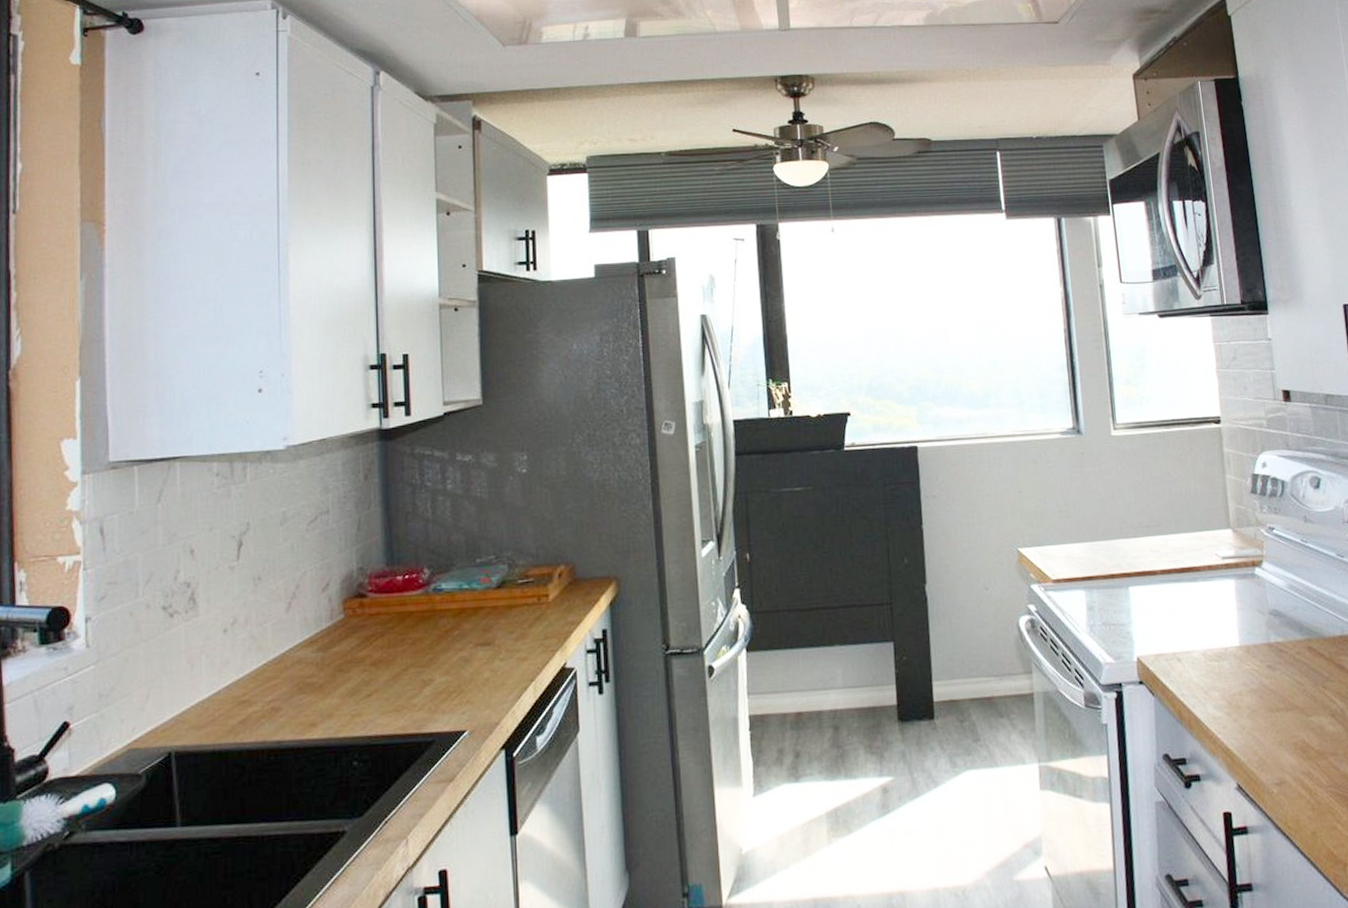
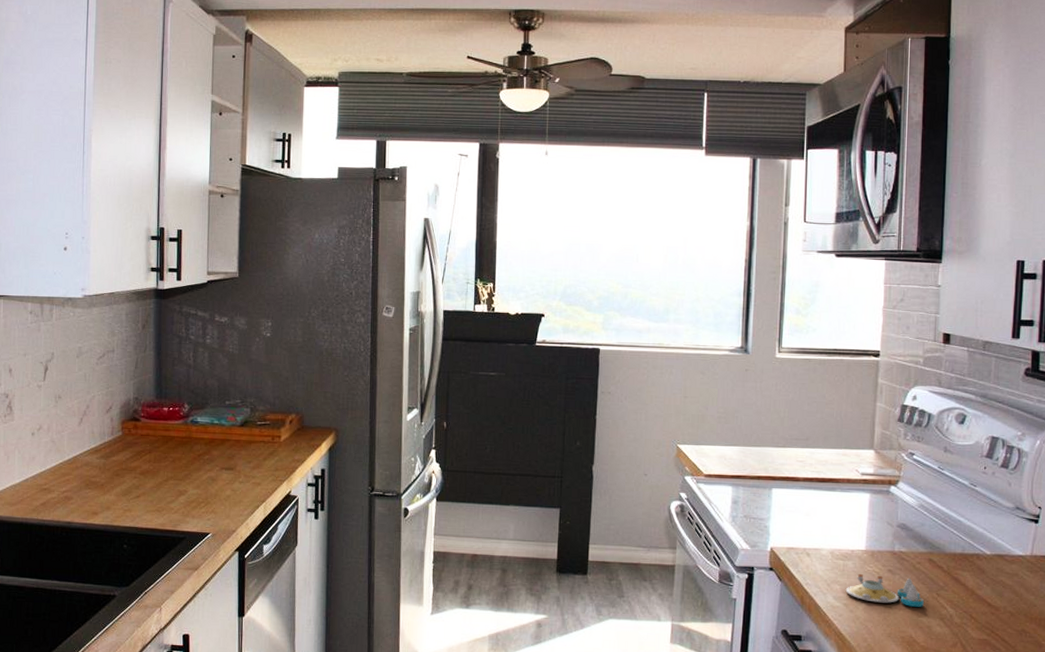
salt and pepper shaker set: none [1225,672,1311,707] -> present [845,574,924,607]

